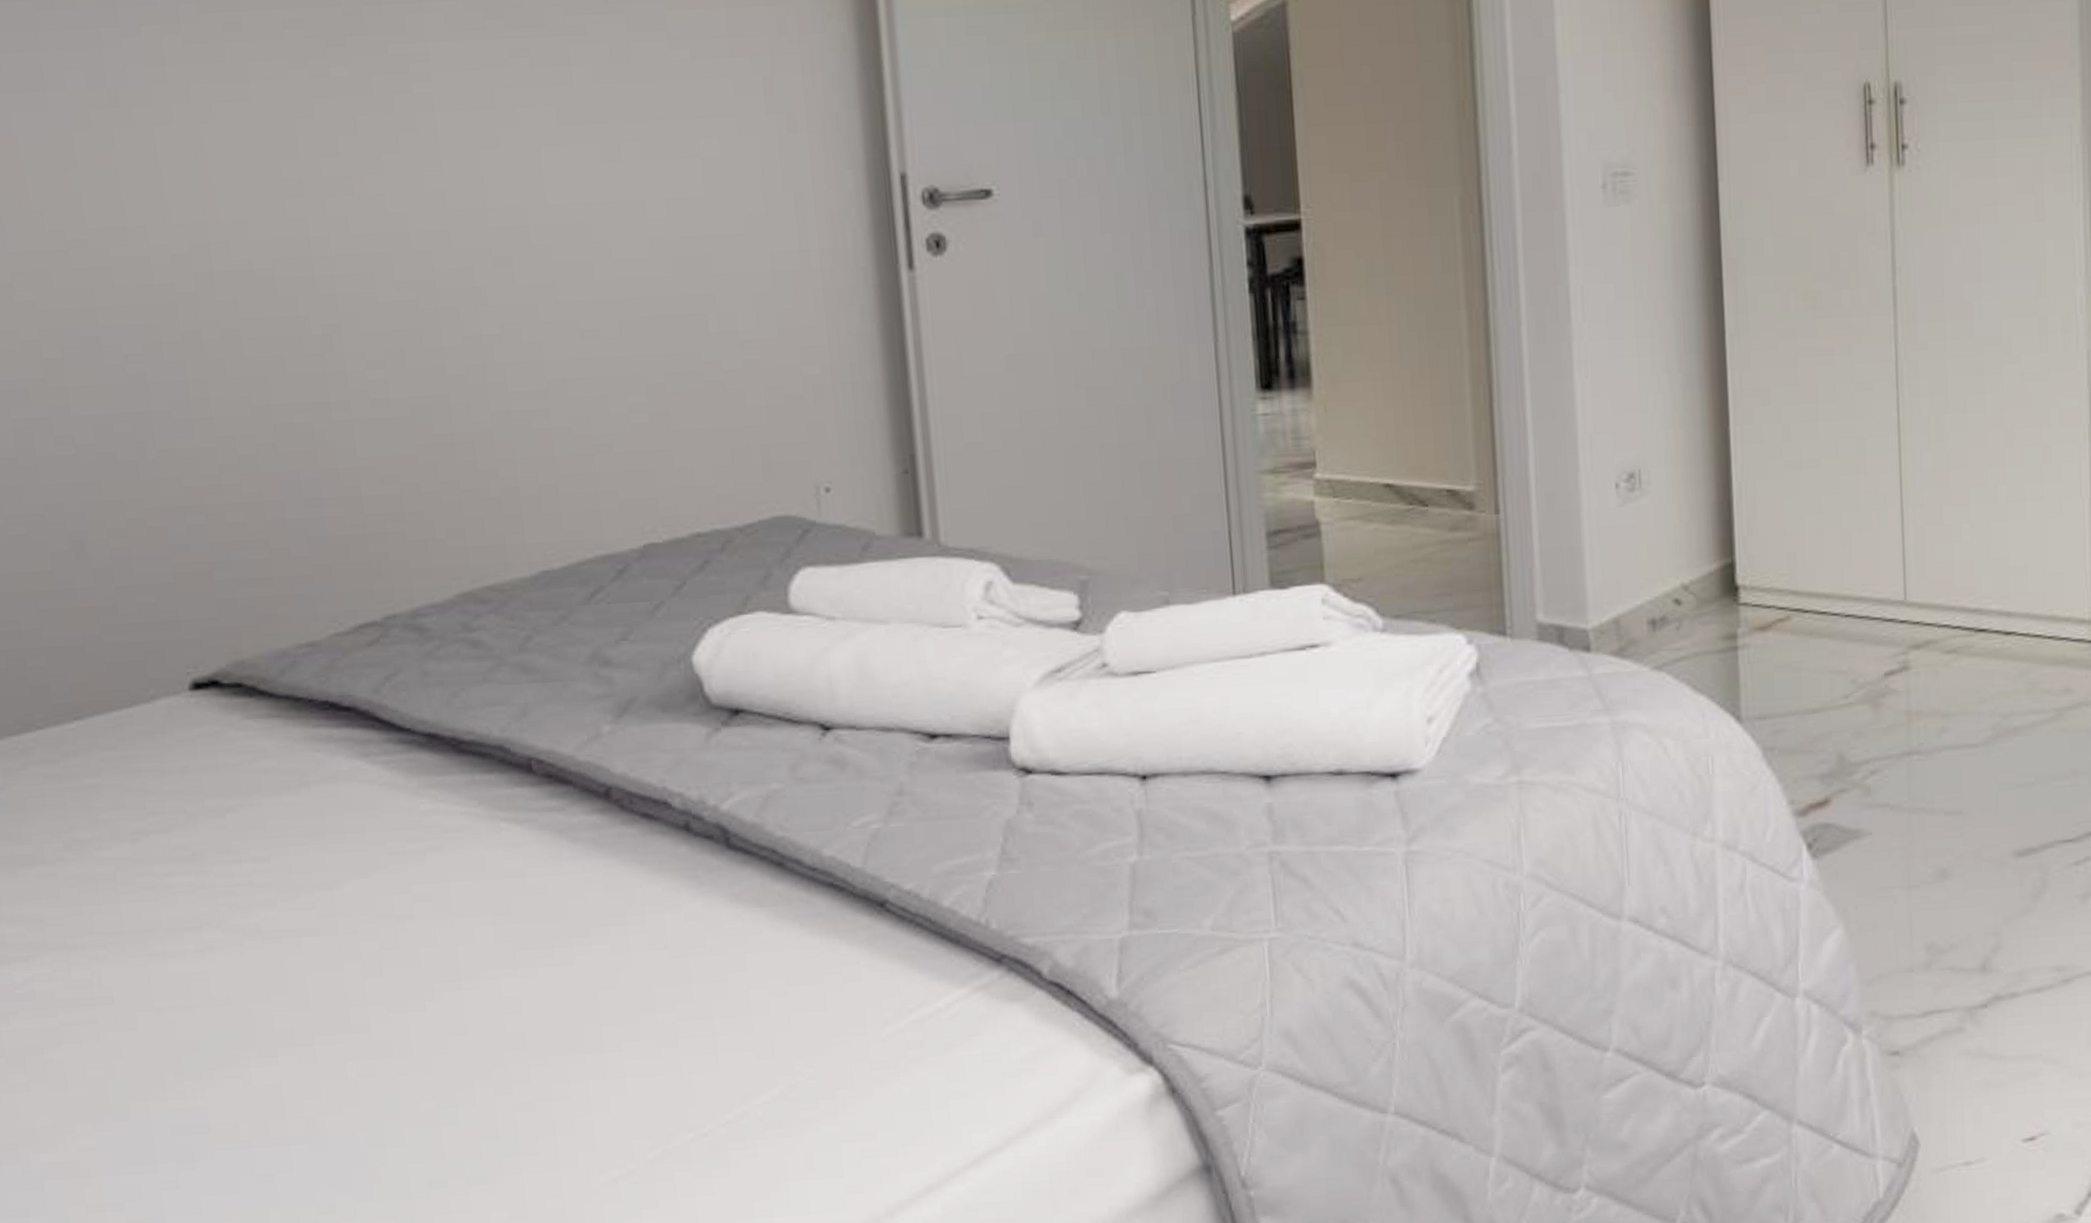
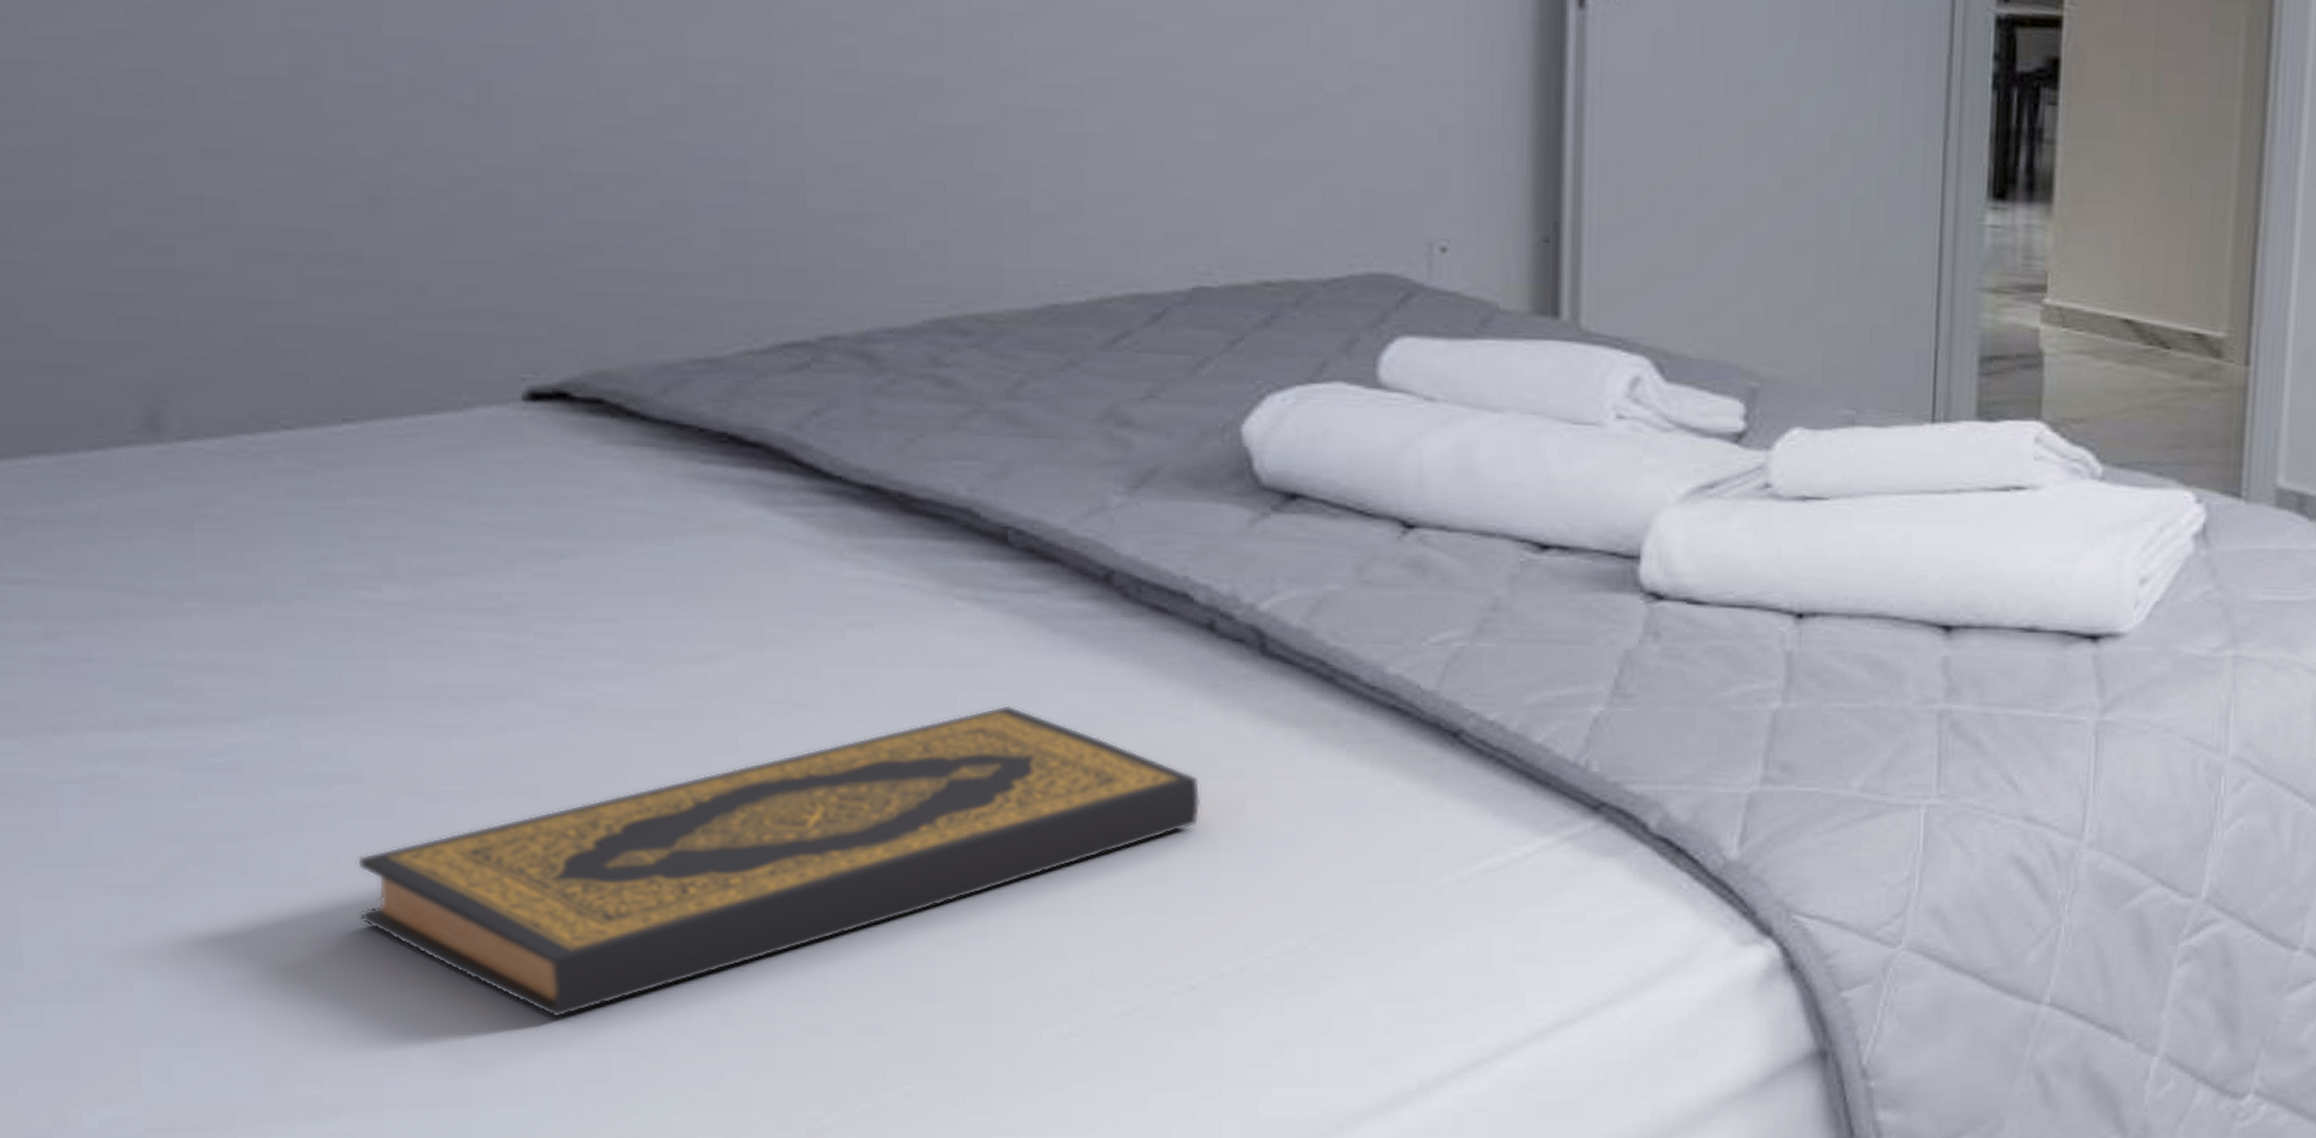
hardback book: none [117,906,696,1182] -> present [359,705,1201,1018]

